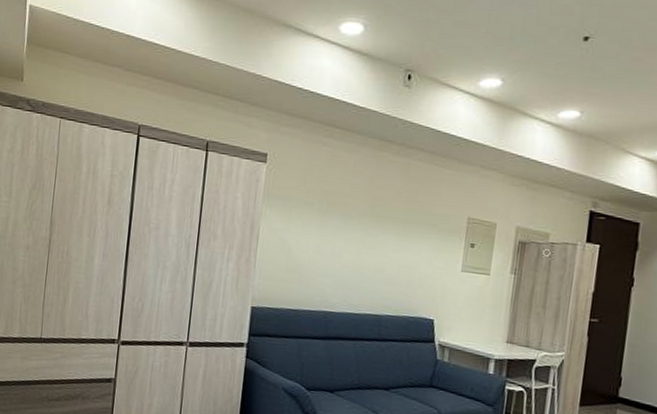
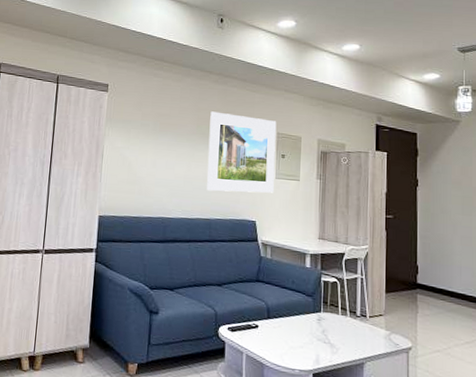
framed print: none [378,189,468,288] -> present [207,111,277,193]

